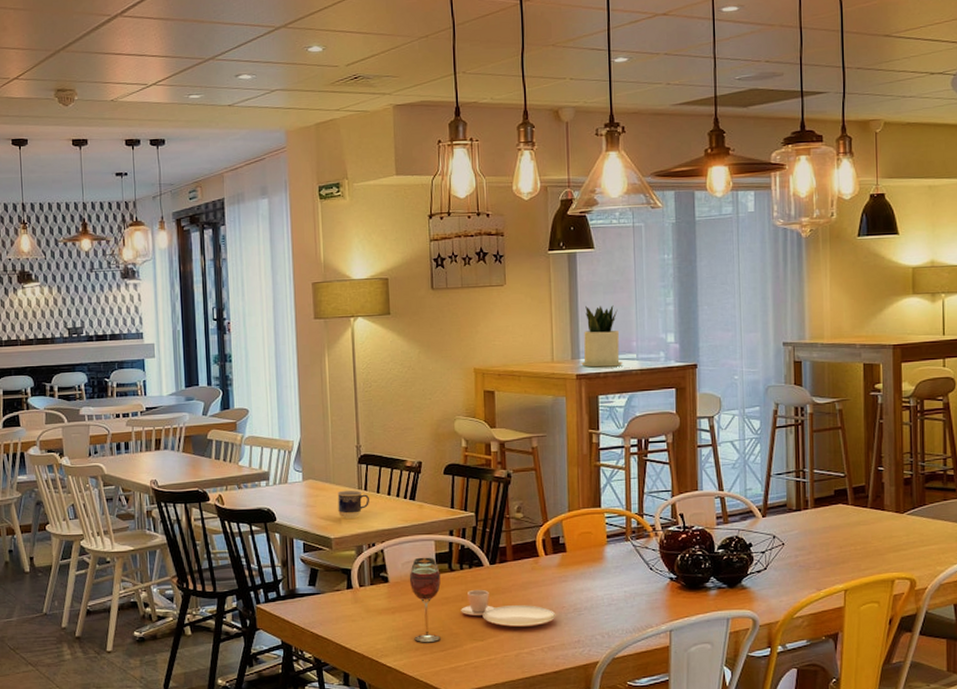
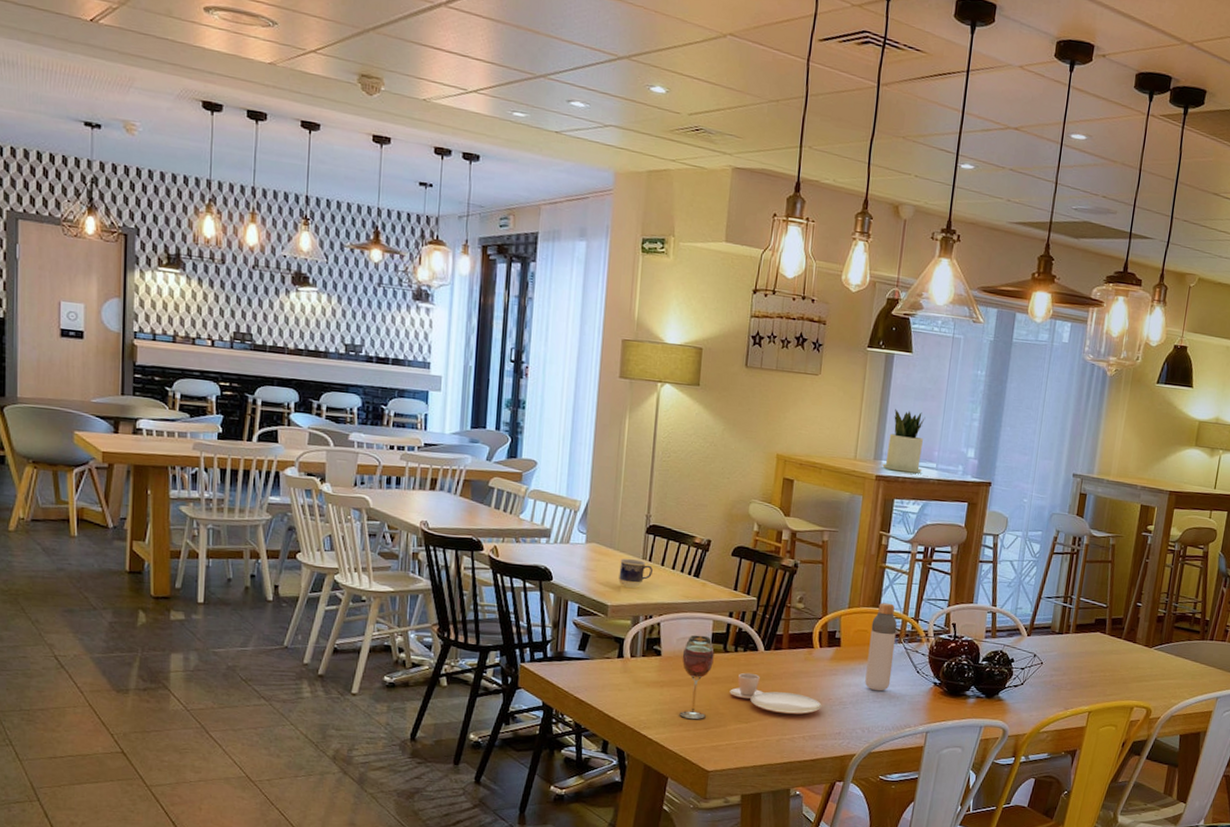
bottle: none [595,501,624,594] -> present [865,602,898,692]

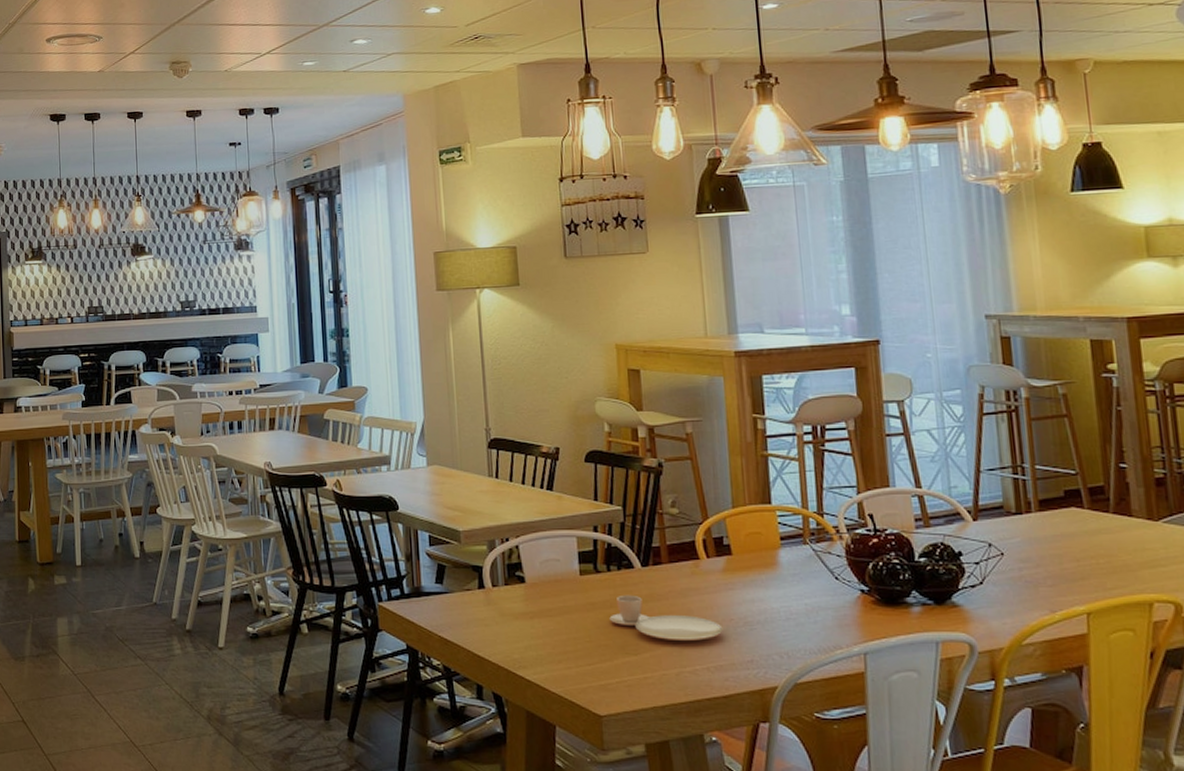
cup: present [619,558,653,589] -> none [465,477,501,511]
wineglass: present [679,635,715,720] -> none [548,555,587,655]
bottle: present [865,602,898,692] -> none [765,497,804,606]
planter: present [882,408,926,474] -> none [739,274,789,344]

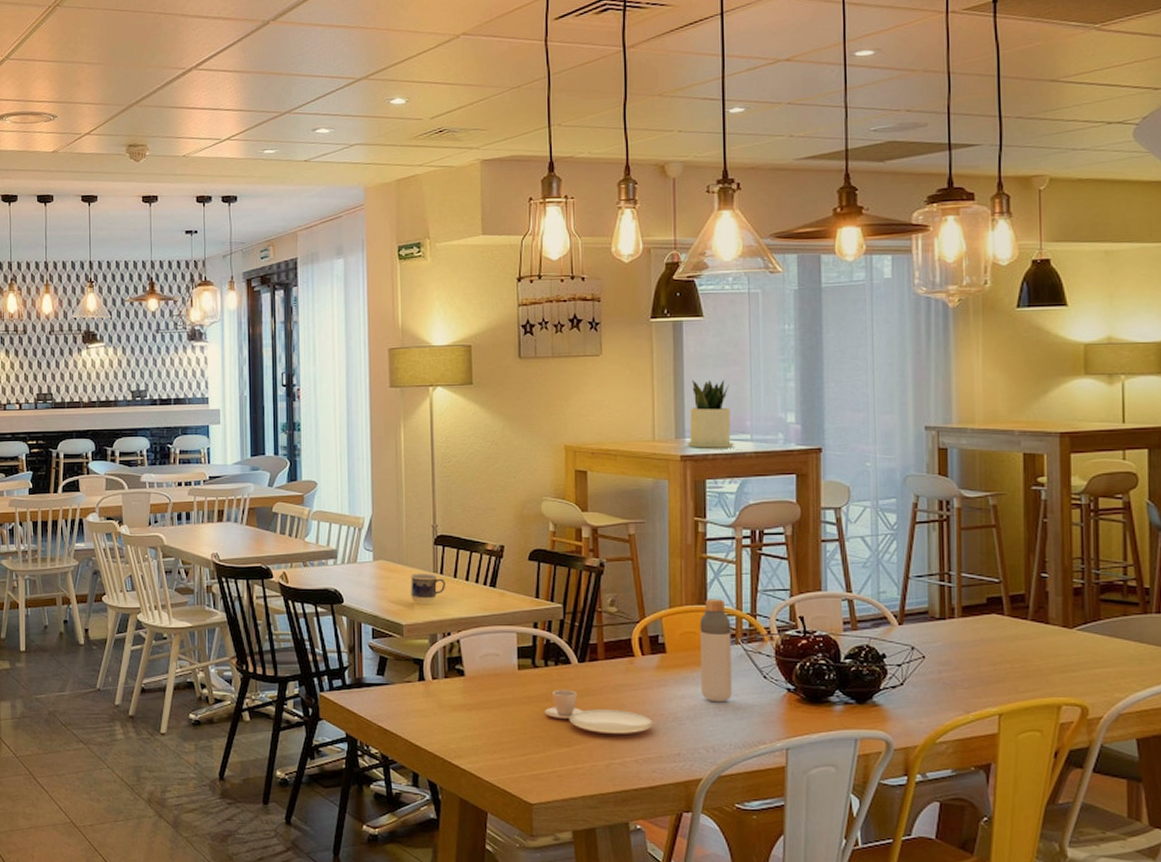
cup: none [465,477,501,511] -> present [410,573,445,605]
planter: none [739,274,789,344] -> present [686,379,734,448]
bottle: none [765,497,804,606] -> present [700,598,733,703]

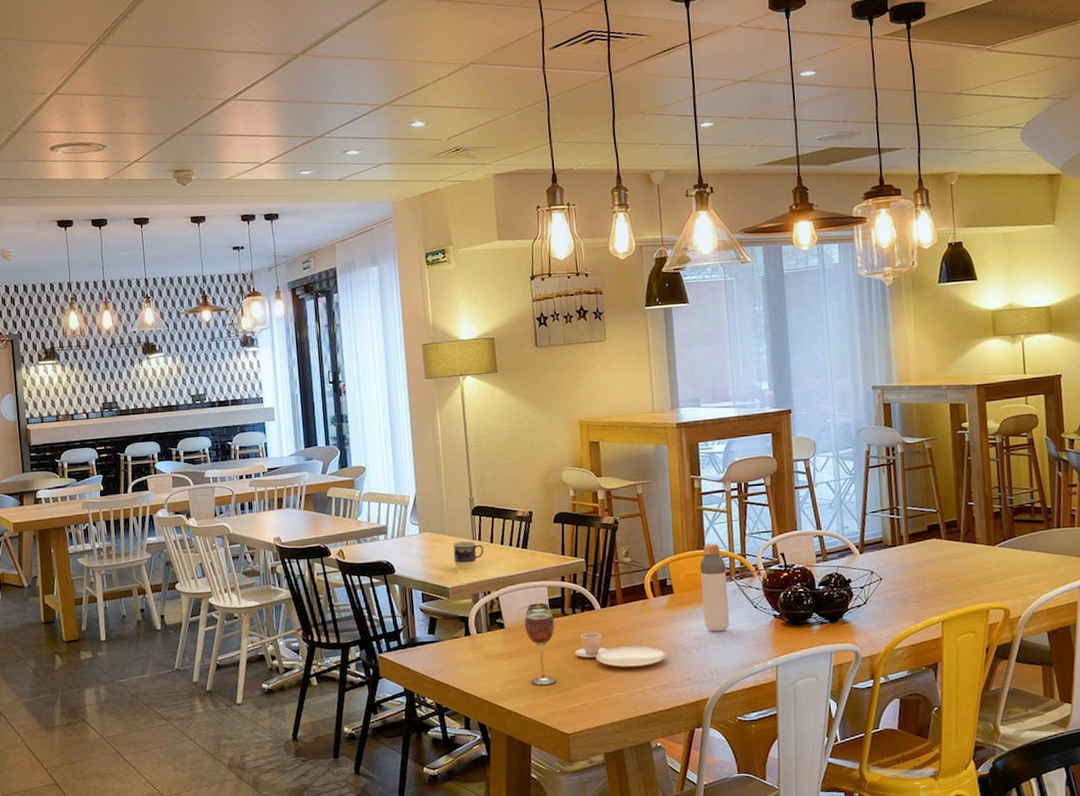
wineglass: none [487,650,523,746] -> present [524,602,556,686]
planter: present [686,379,734,448] -> none [680,356,720,416]

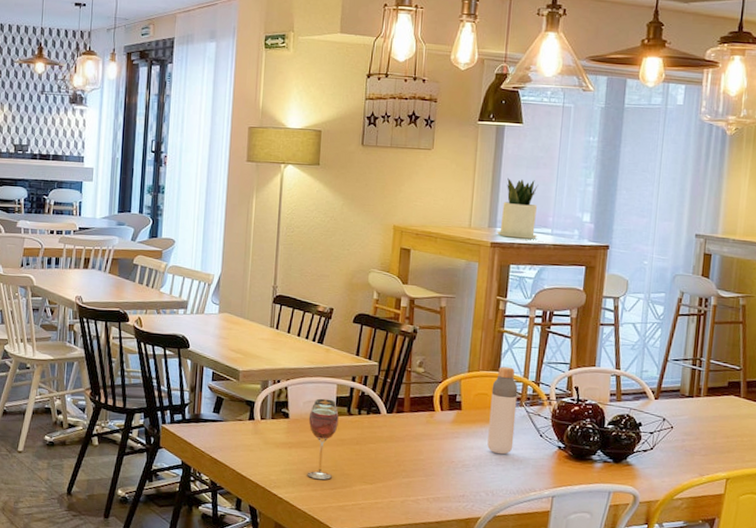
cup: present [453,541,484,569] -> none [249,326,280,355]
teacup: present [575,632,607,658] -> none [354,435,387,461]
plate: present [596,646,666,668] -> none [374,453,445,477]
planter: none [680,356,720,416] -> present [497,177,539,239]

